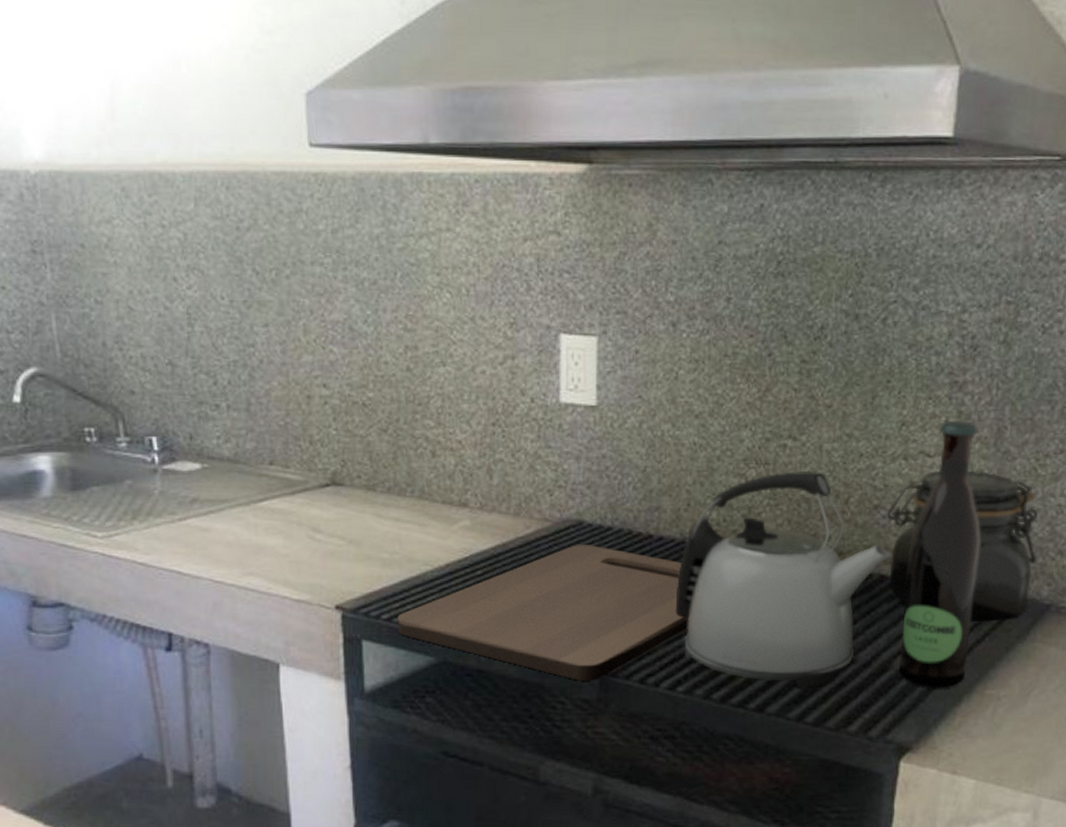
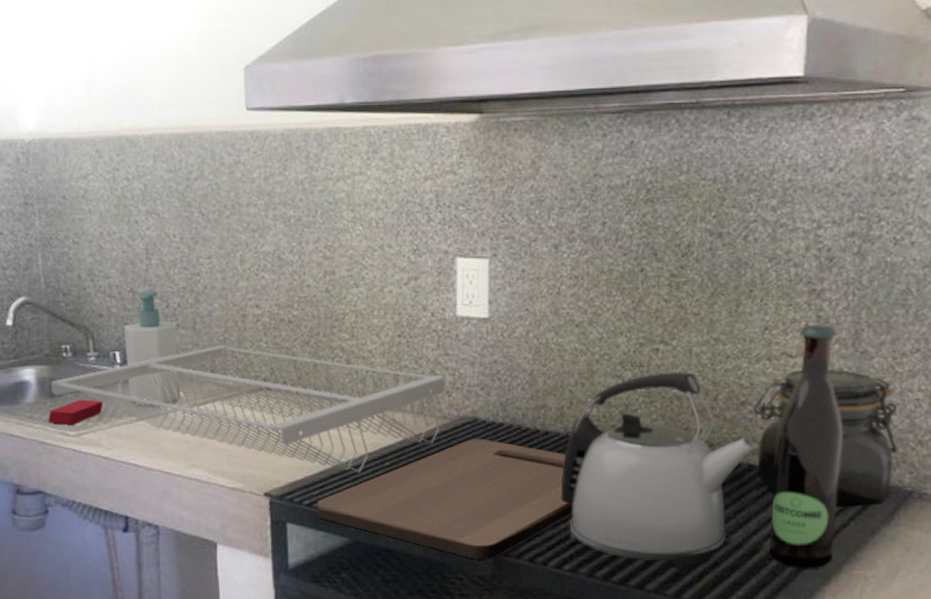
sponge: none [69,493,138,524] -> present [48,399,103,425]
dish rack: none [71,430,547,583] -> present [50,344,446,473]
soap bottle: none [162,364,234,502] -> present [124,291,181,406]

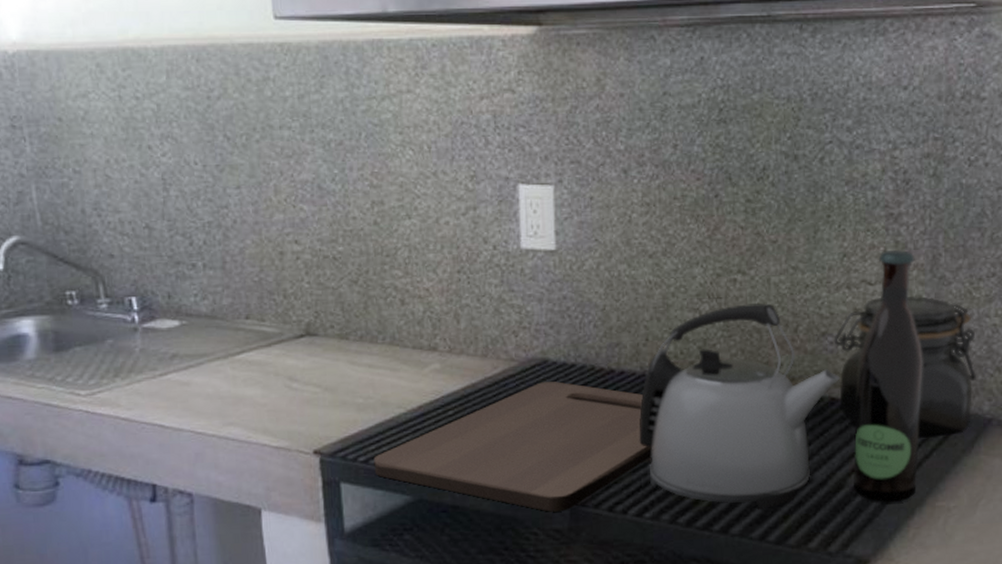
sponge: present [48,399,103,425] -> none [53,353,120,383]
dish rack: present [50,344,446,473] -> none [54,286,512,425]
soap bottle: present [124,291,181,406] -> none [140,227,212,358]

